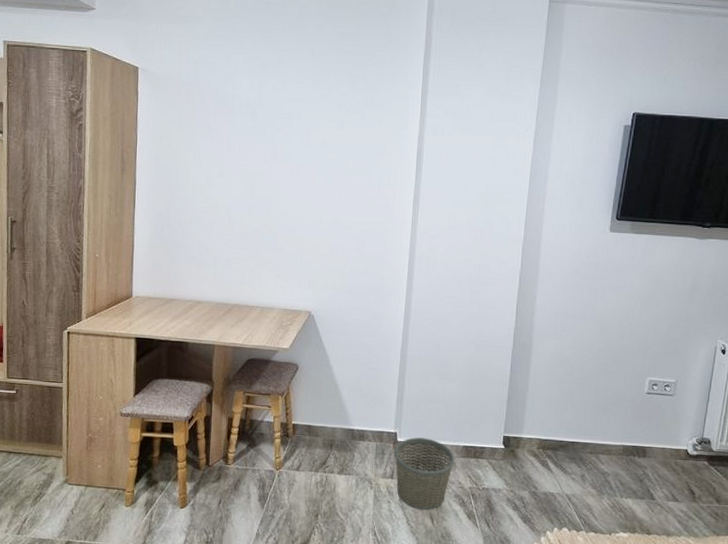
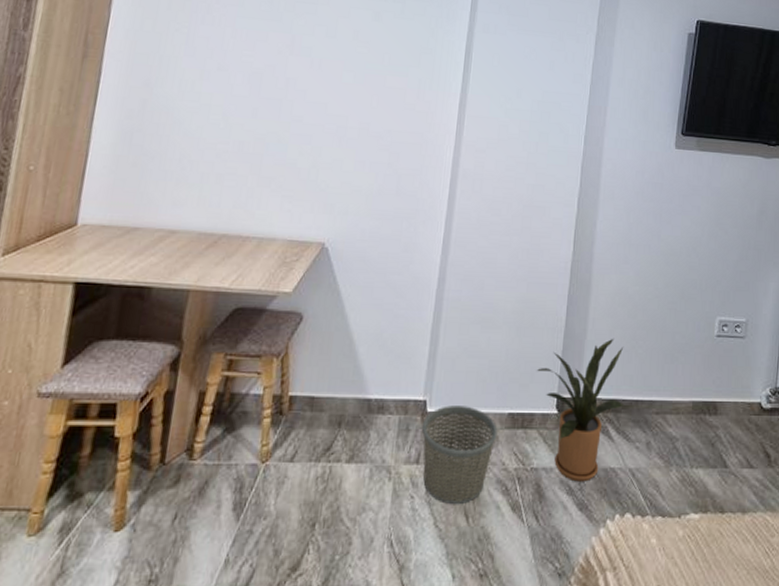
house plant: none [485,391,562,502] -> present [536,338,625,482]

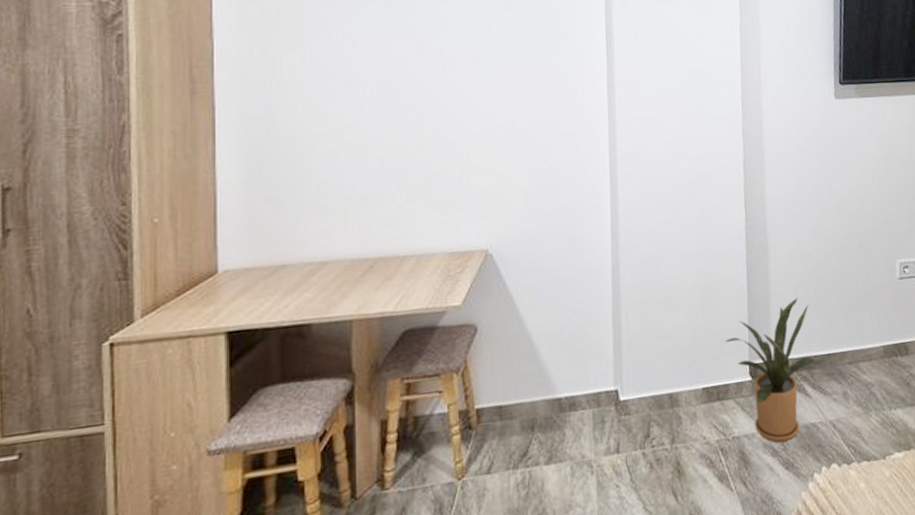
basket: present [421,406,498,504] -> none [617,388,694,487]

